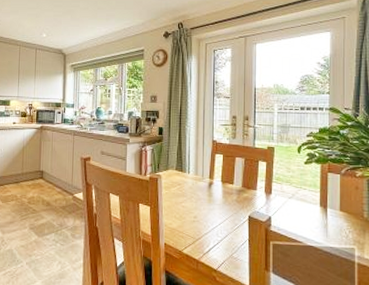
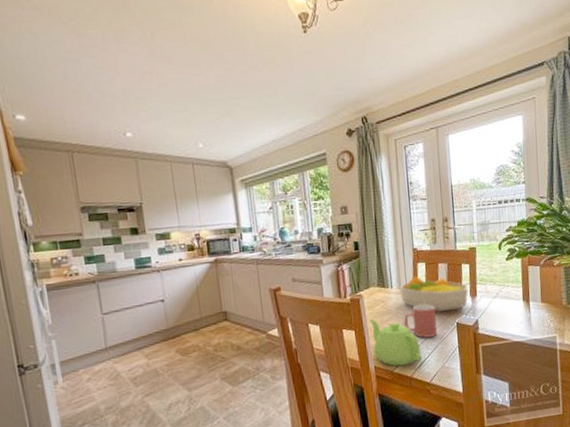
teapot: none [165,198,211,248] -> present [370,318,422,367]
fruit bowl: none [196,166,263,203] -> present [400,276,468,312]
mug: none [197,193,229,226] -> present [404,304,437,338]

